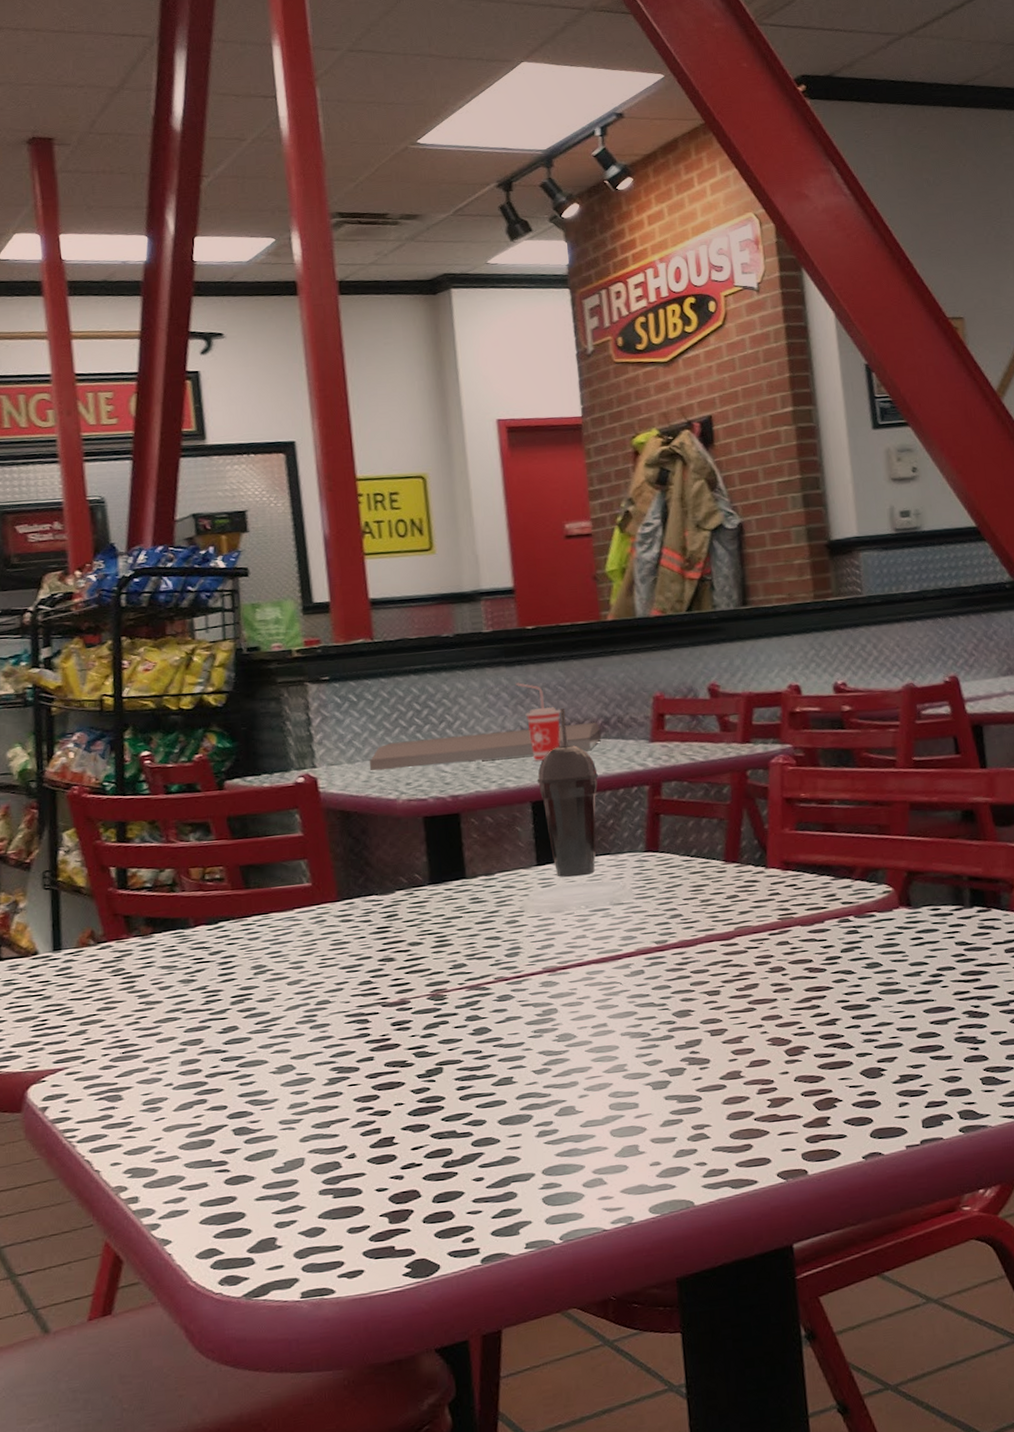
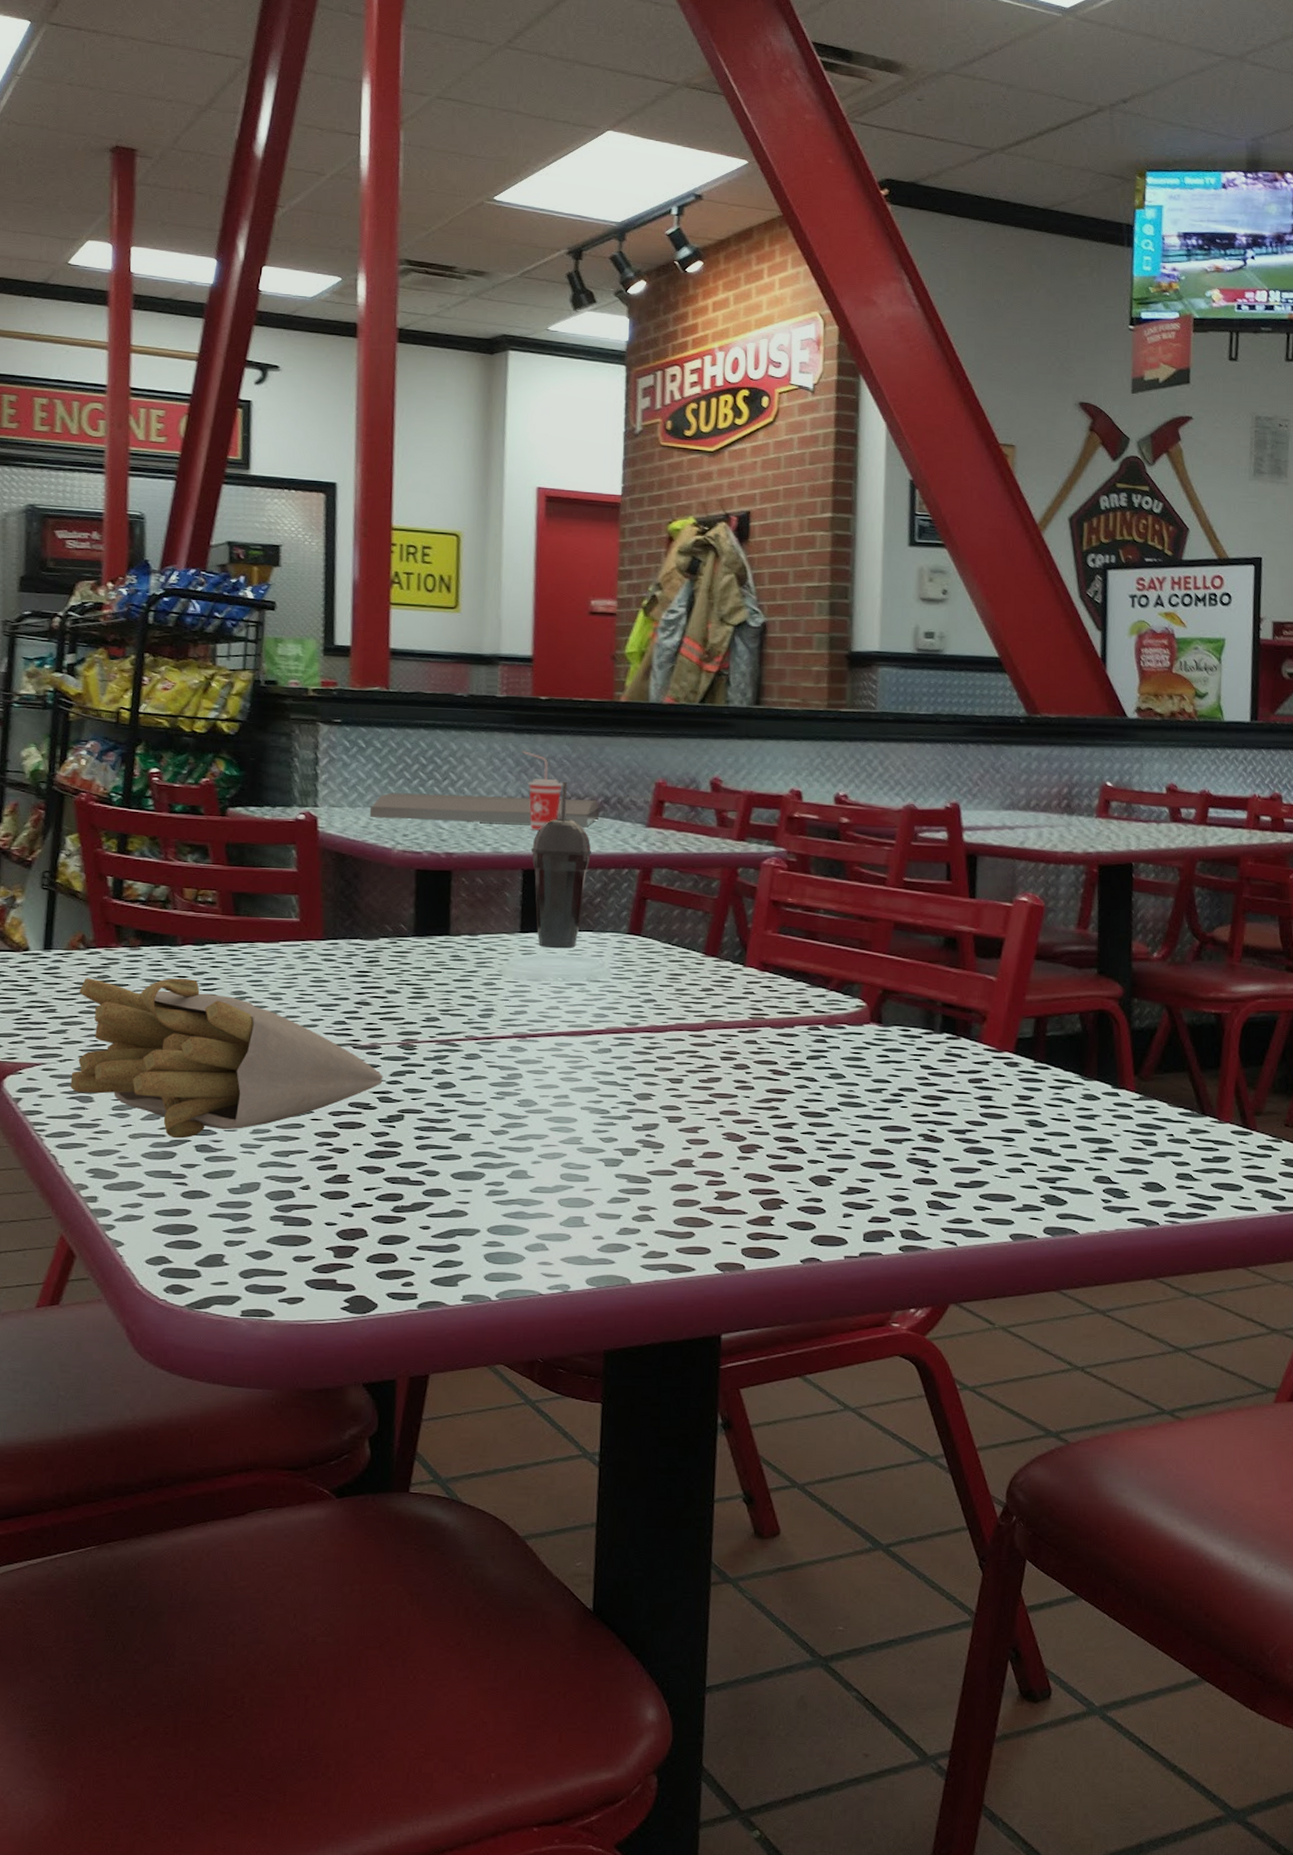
french fries: none [94,960,417,1125] -> present [70,978,383,1139]

